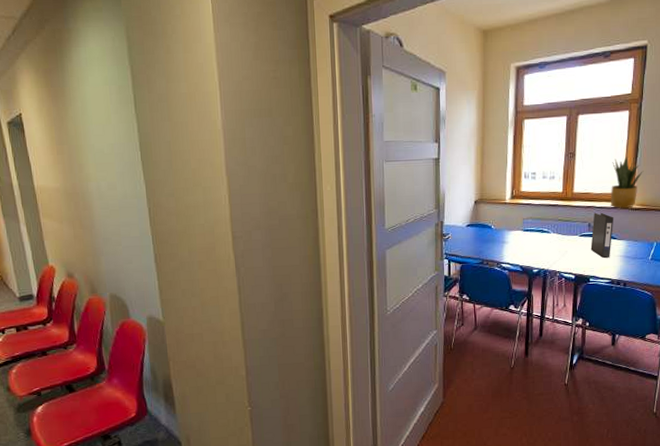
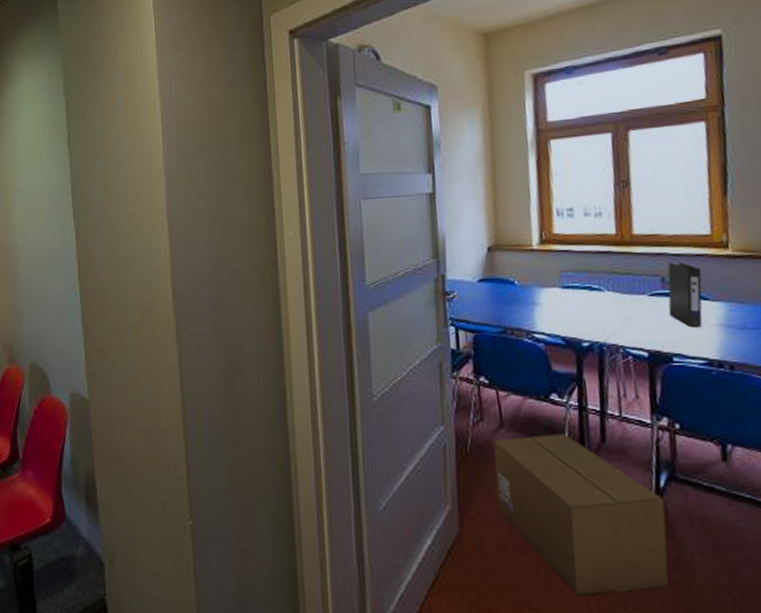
box: none [469,332,574,436] -> present [493,434,669,596]
planter: present [611,157,644,208] -> none [688,184,741,255]

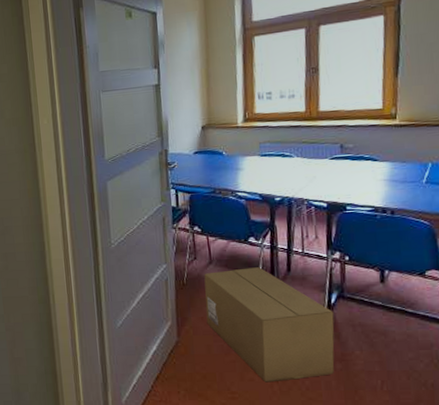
binder: present [667,261,703,327] -> none [345,131,374,183]

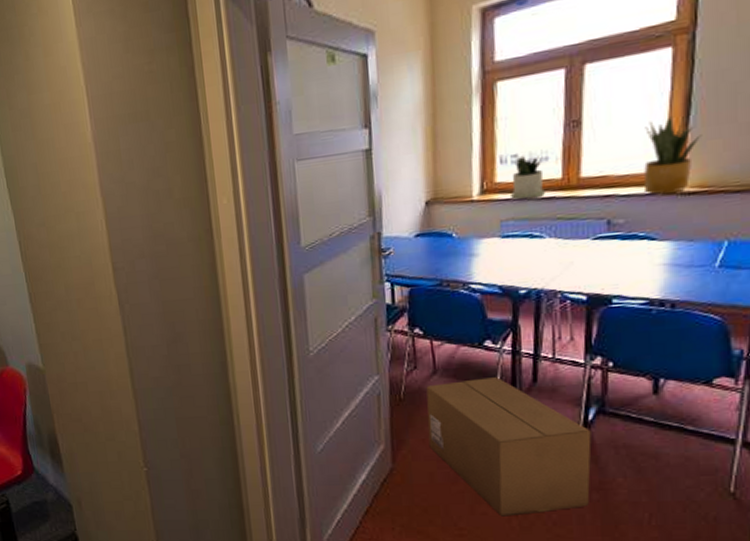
planter: none [267,93,294,127] -> present [511,155,547,199]
planter: none [366,67,409,126] -> present [644,116,702,194]

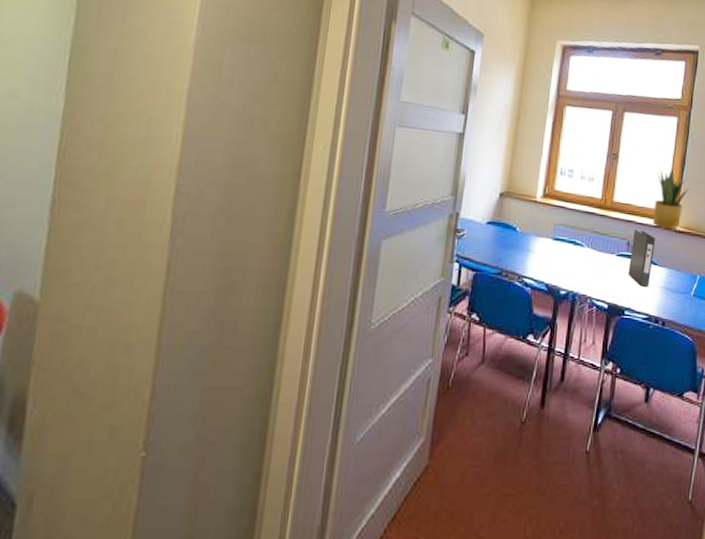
box: present [426,377,592,517] -> none [466,372,599,524]
planter: present [511,155,547,199] -> none [564,172,590,211]
binder: none [612,202,652,268] -> present [628,229,656,287]

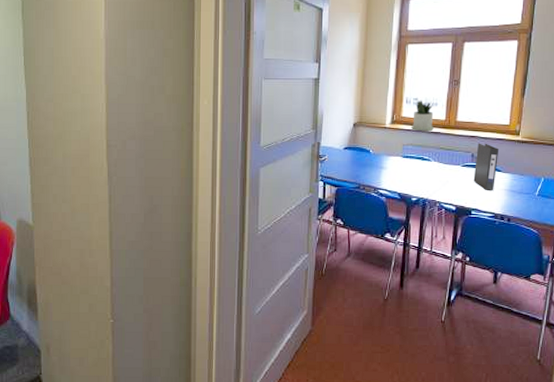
planter: none [564,172,590,211] -> present [411,99,435,132]
planter: present [653,168,690,229] -> none [496,87,532,140]

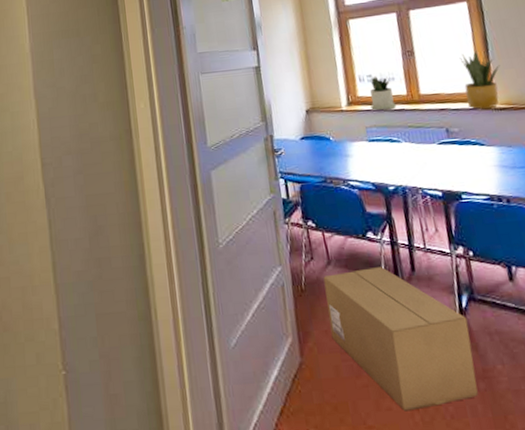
box: none [340,262,452,373] -> present [323,267,479,412]
binder: present [473,143,500,190] -> none [449,115,482,169]
planter: none [496,87,532,140] -> present [459,51,500,109]

